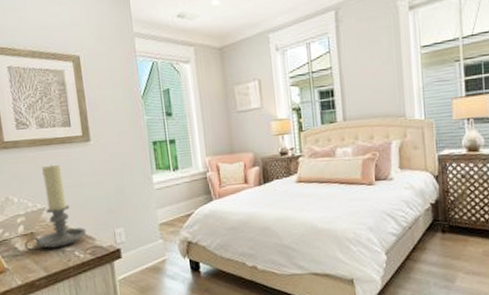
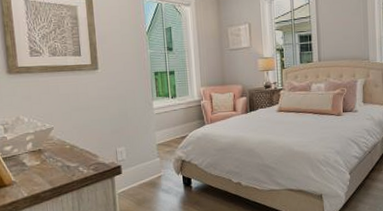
candle holder: present [24,165,87,251] -> none [32,89,91,166]

